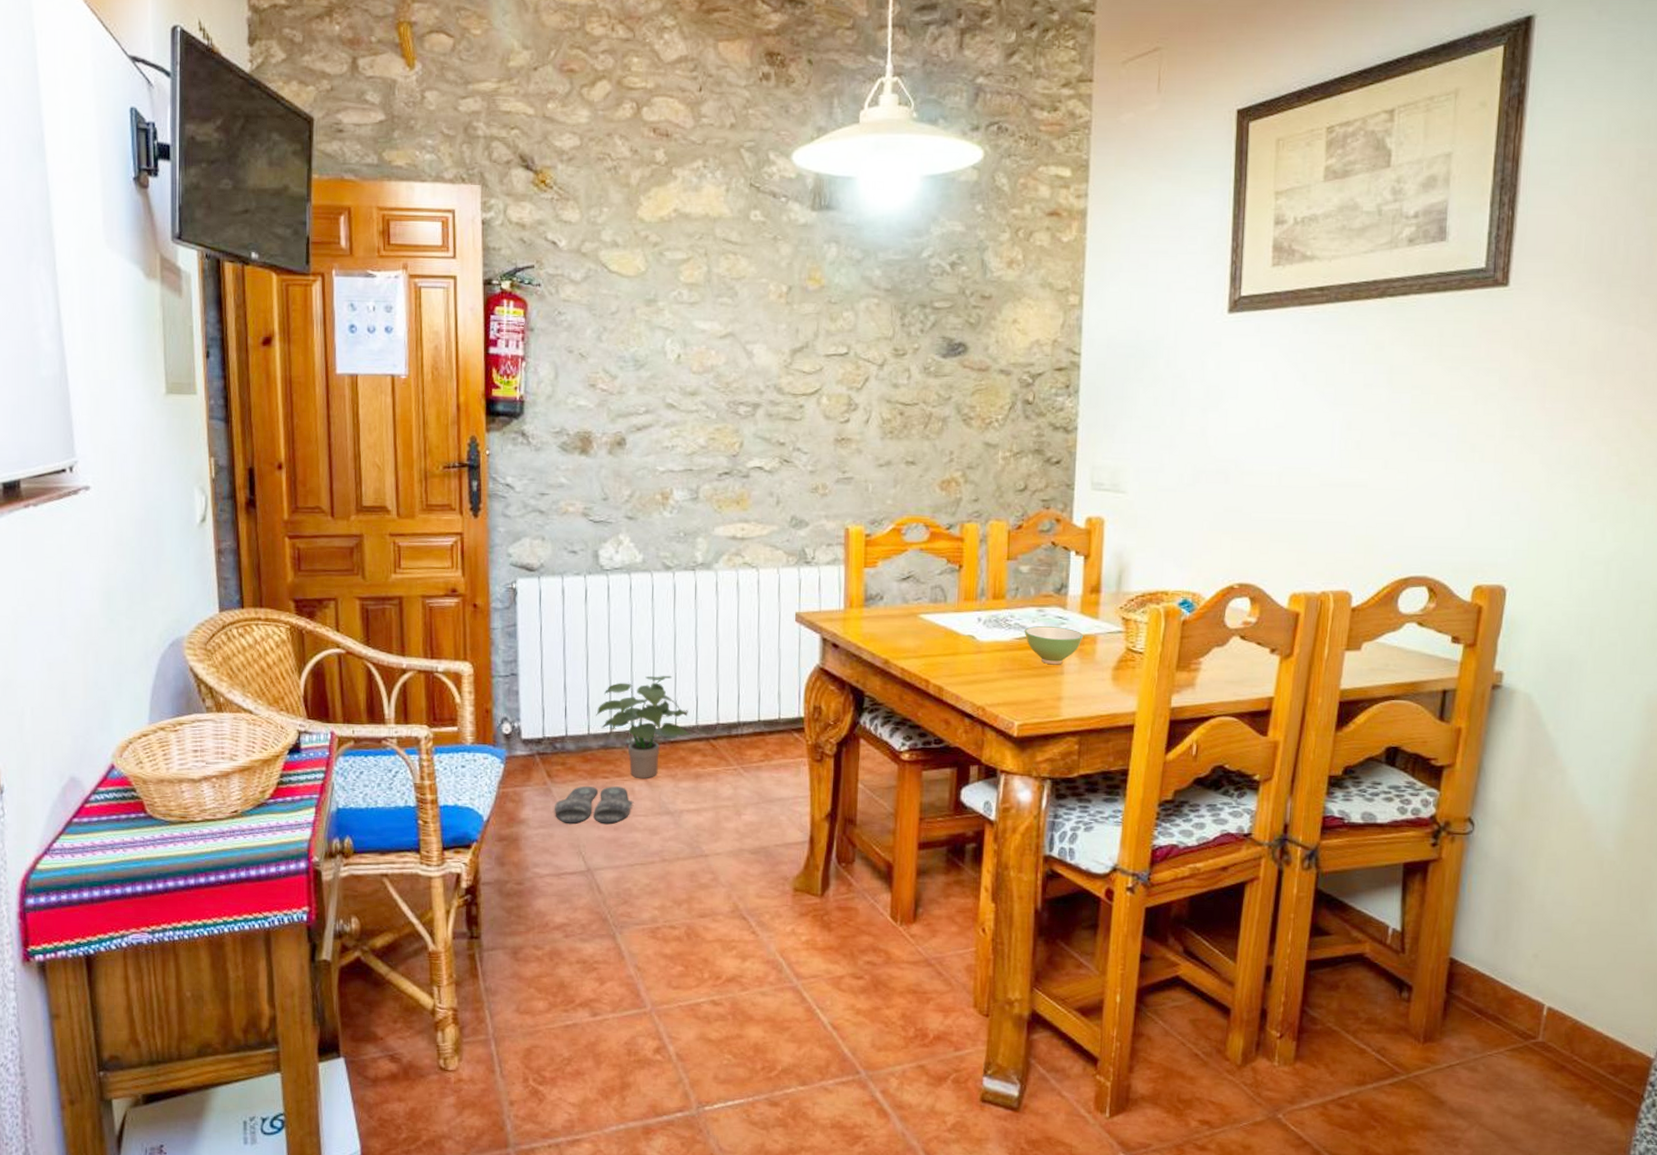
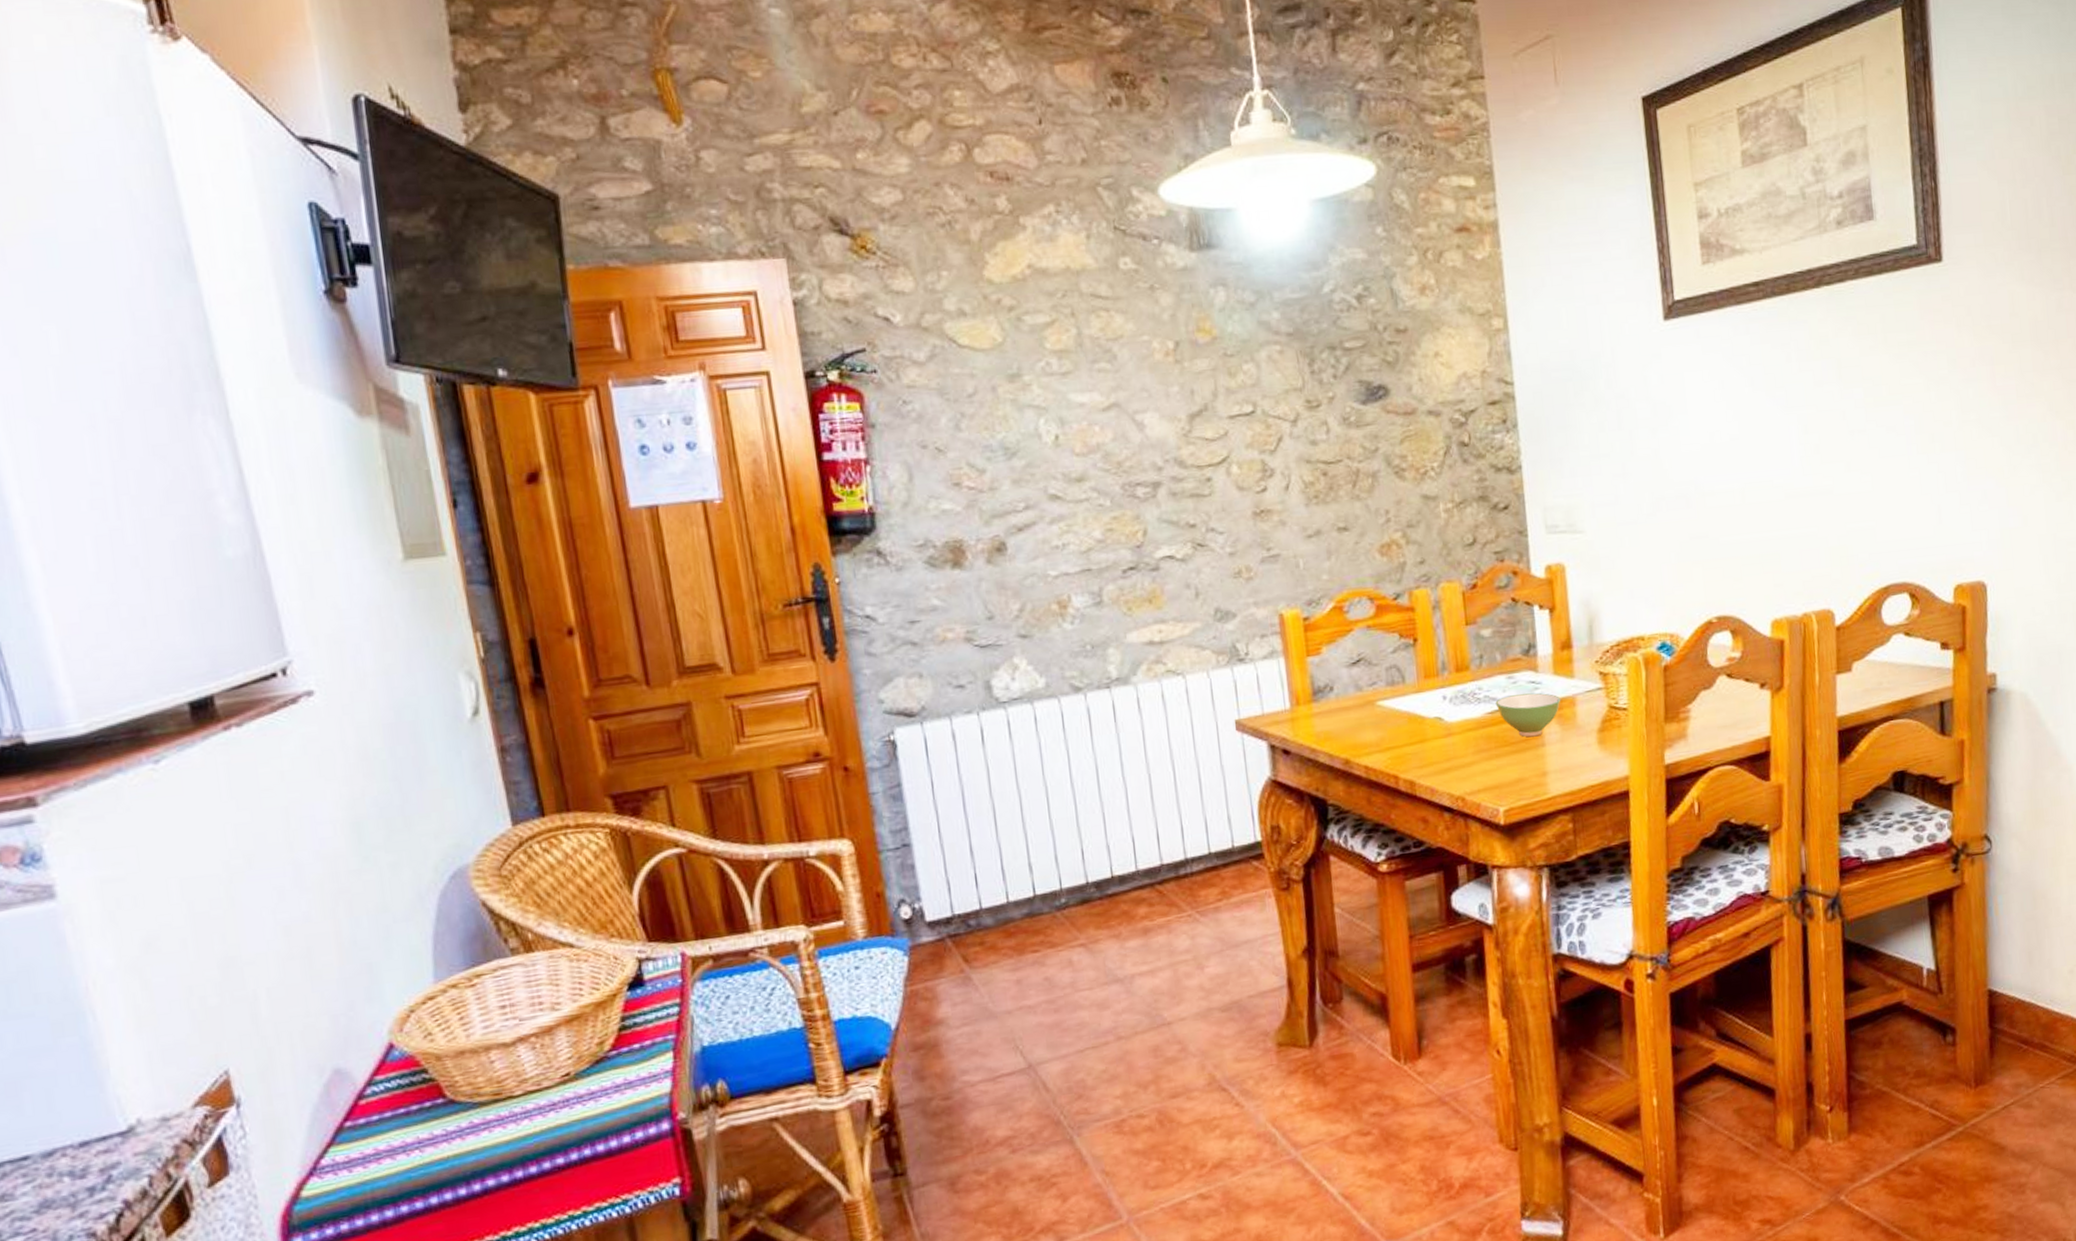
slippers: present [555,785,634,825] -> none [978,959,1074,1015]
potted plant: present [596,675,691,778] -> none [1014,816,1132,946]

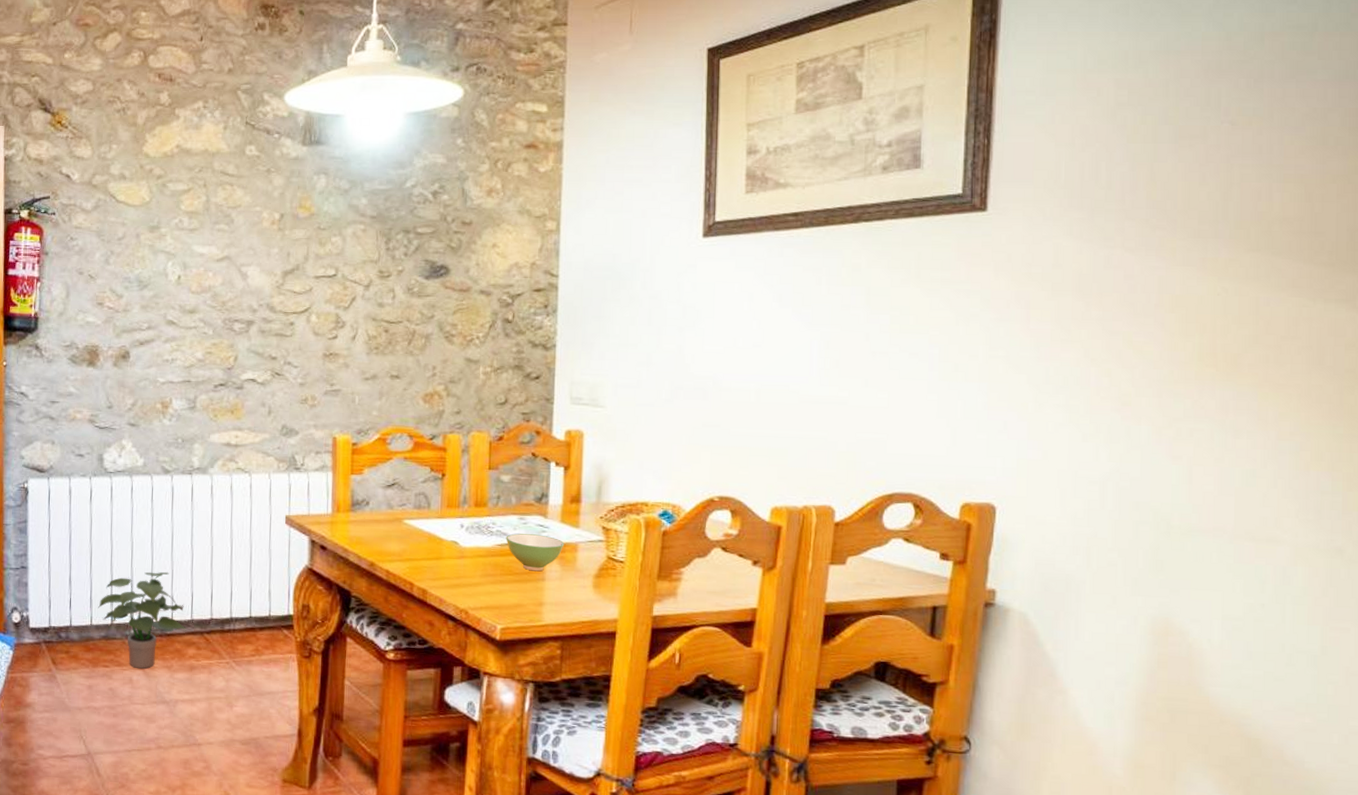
potted plant: none [1014,816,1132,946] -> present [98,571,186,669]

